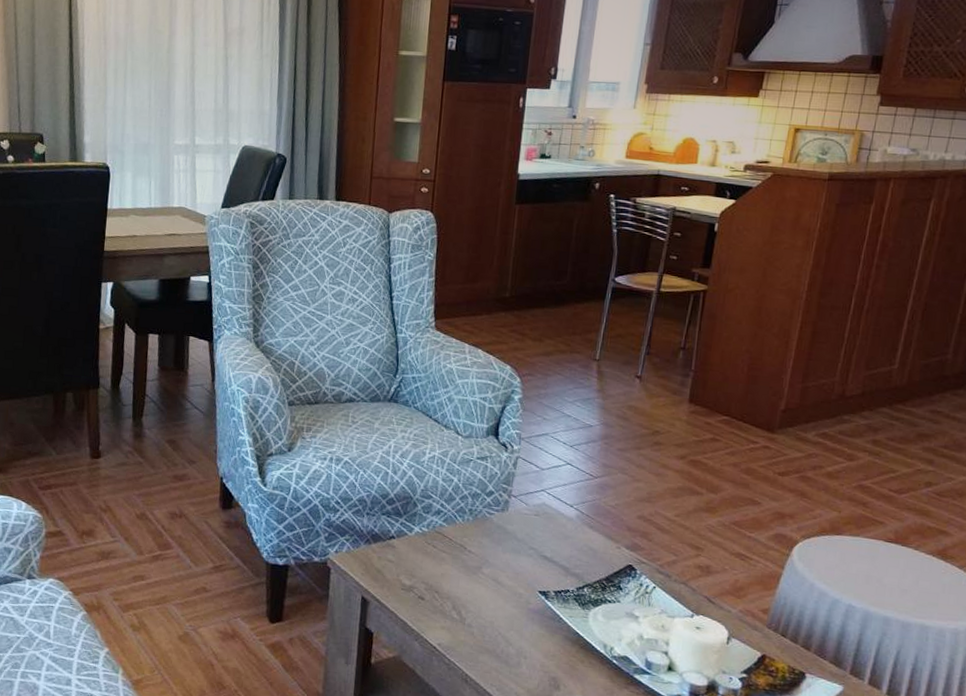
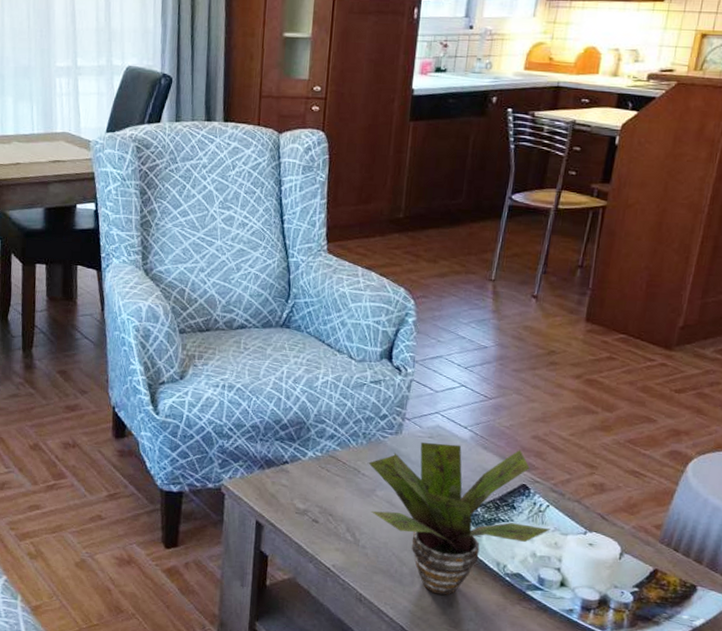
potted plant: none [474,519,657,678] -> present [368,442,550,595]

